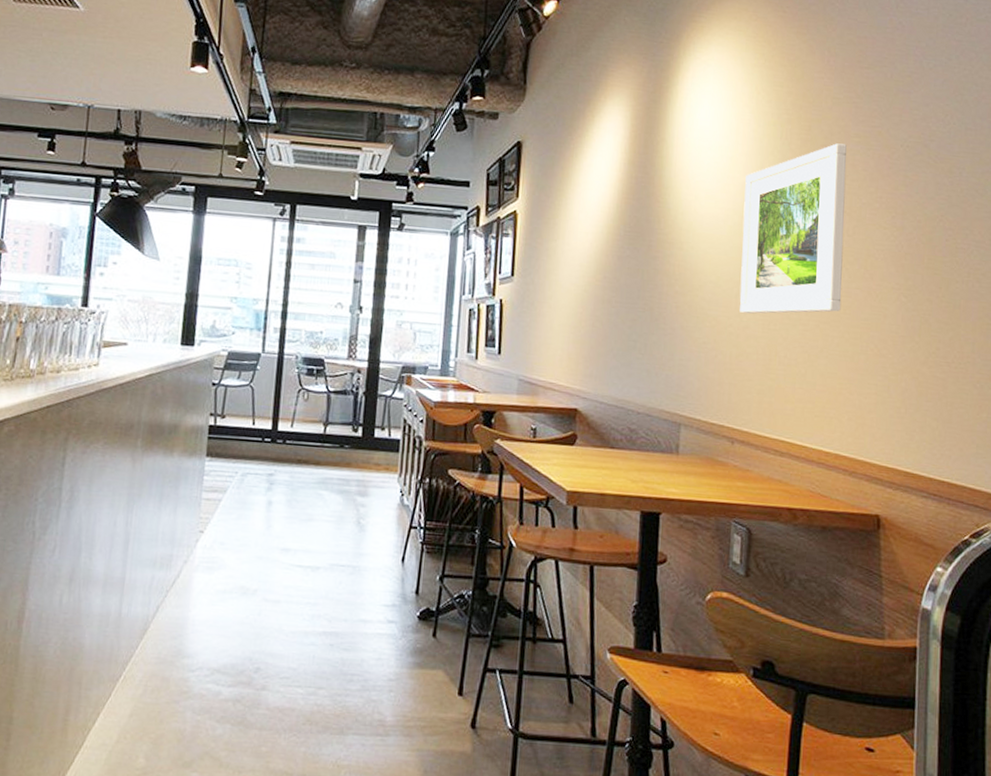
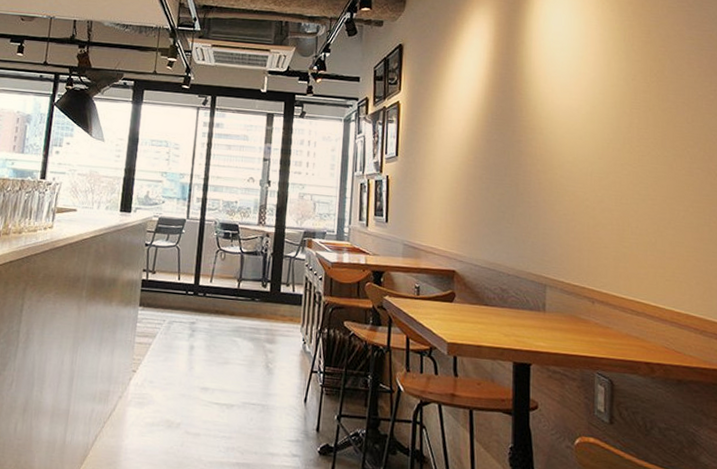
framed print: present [739,143,847,314] -> none [594,45,685,190]

